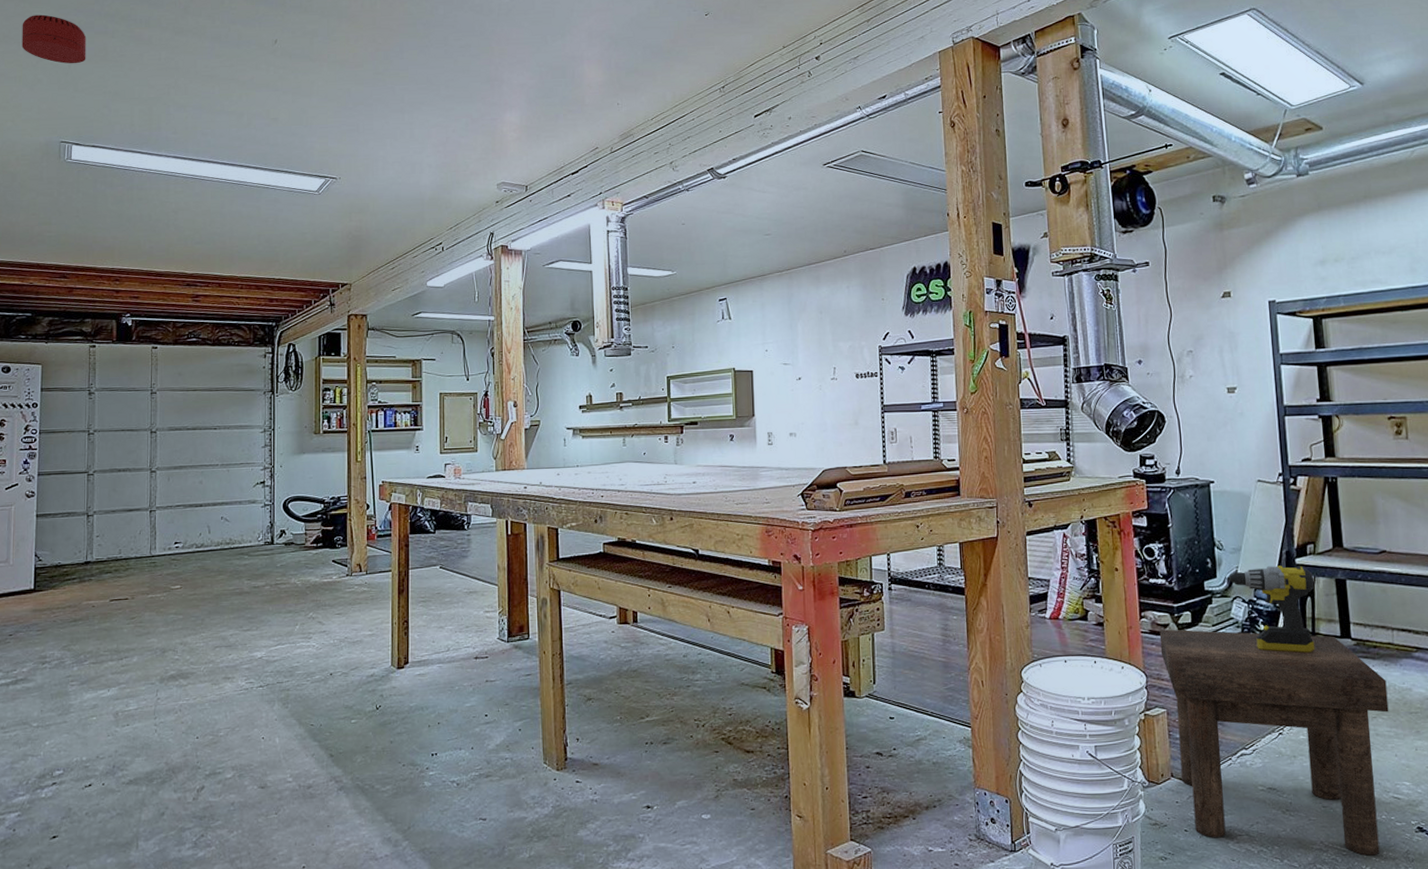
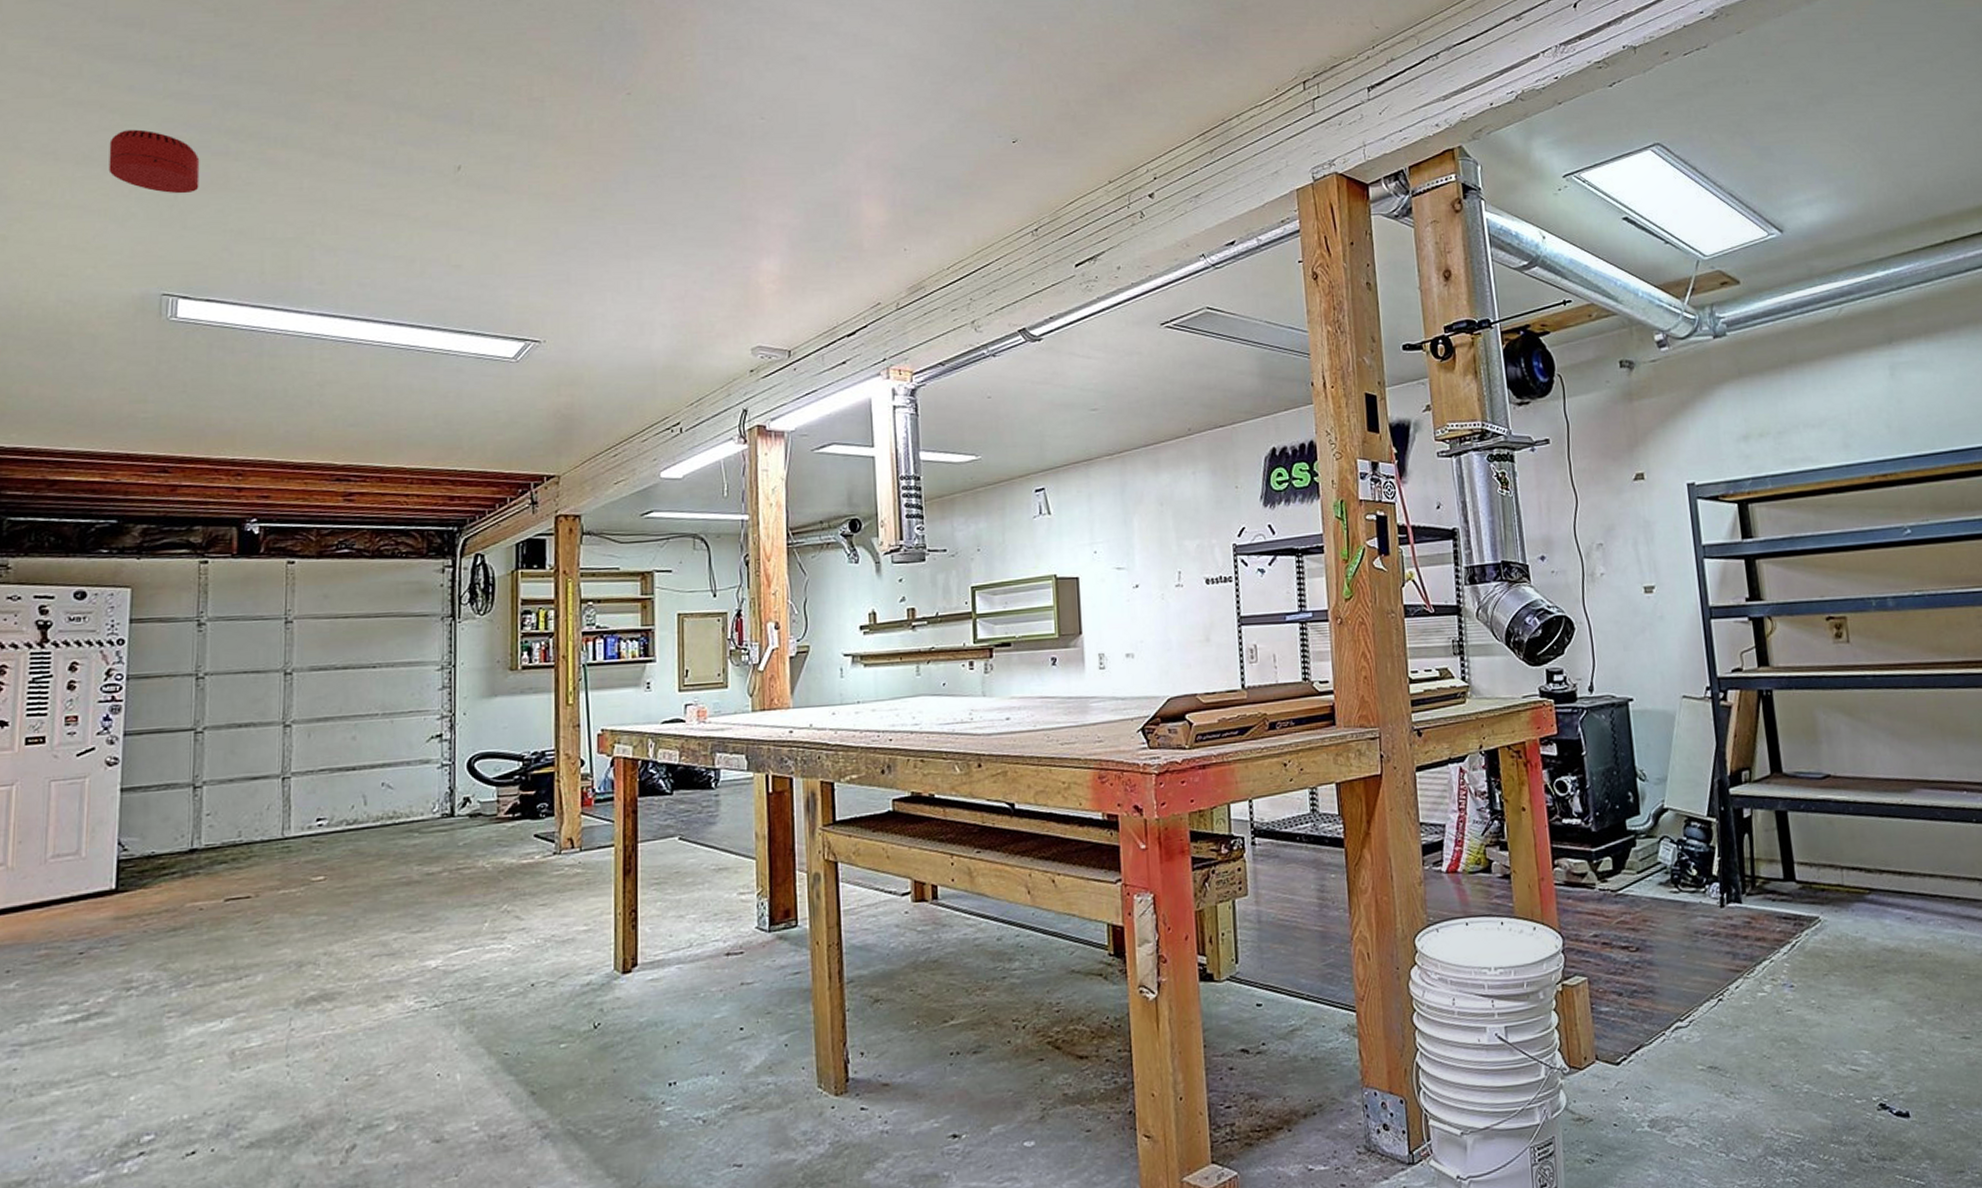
stool: present [1159,629,1389,856] -> none [1575,879,1842,1143]
power drill: present [1227,565,1315,654] -> none [1652,796,1756,902]

